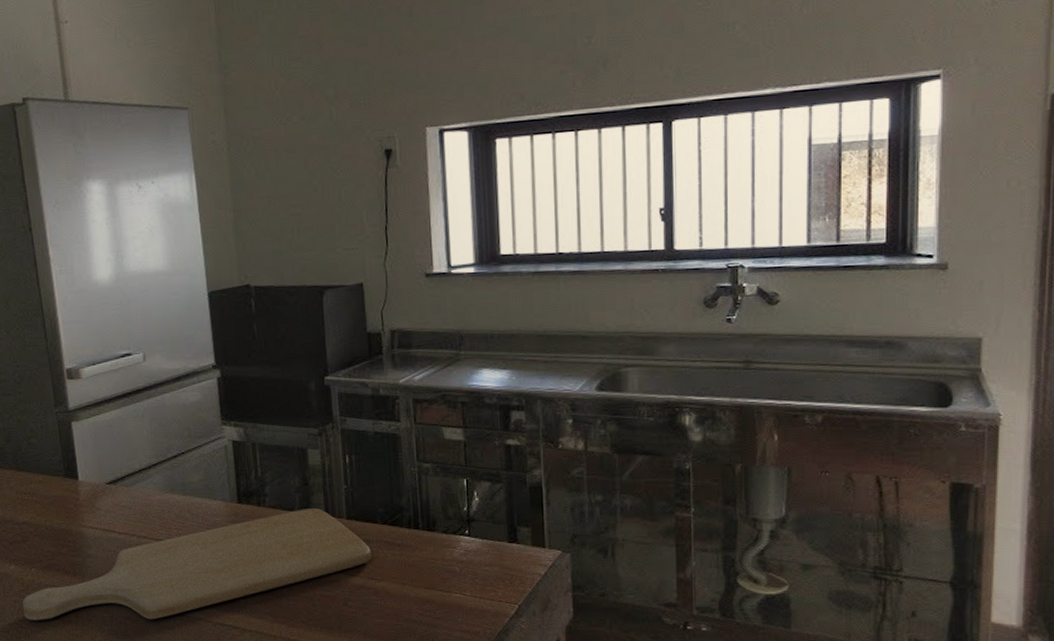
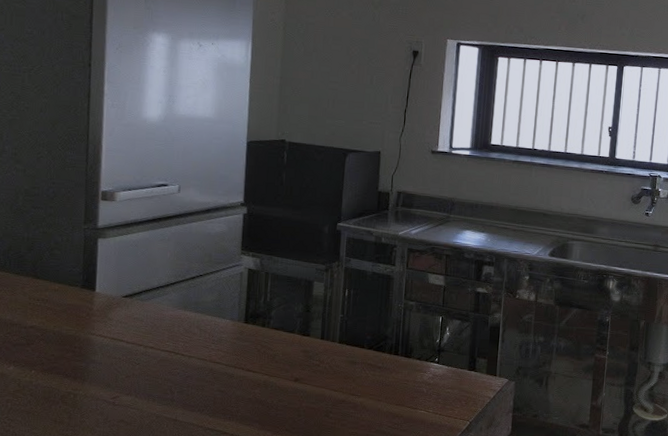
chopping board: present [22,507,372,620] -> none [14,331,356,424]

